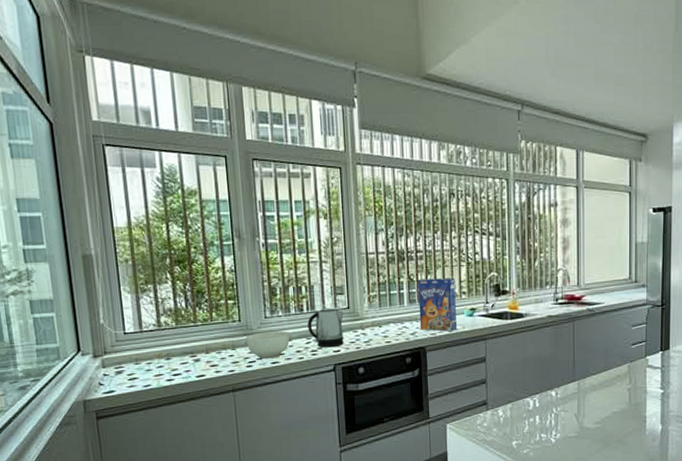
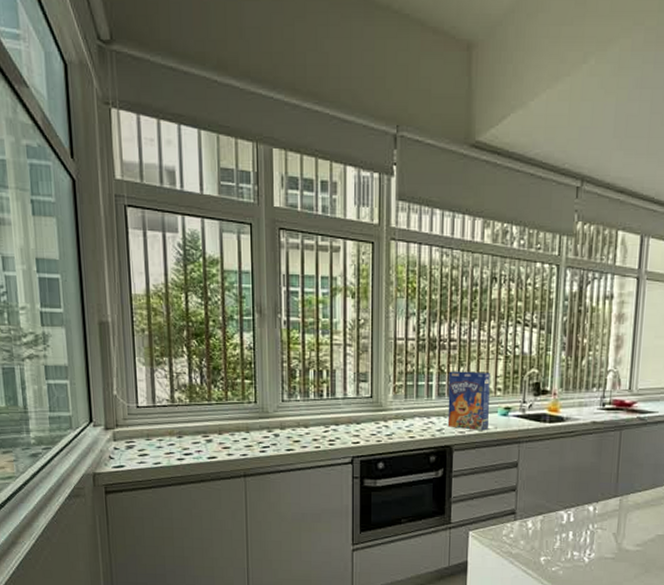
bowl: present [245,331,290,359] -> none [260,416,308,445]
kettle: present [307,307,344,348] -> none [327,395,366,439]

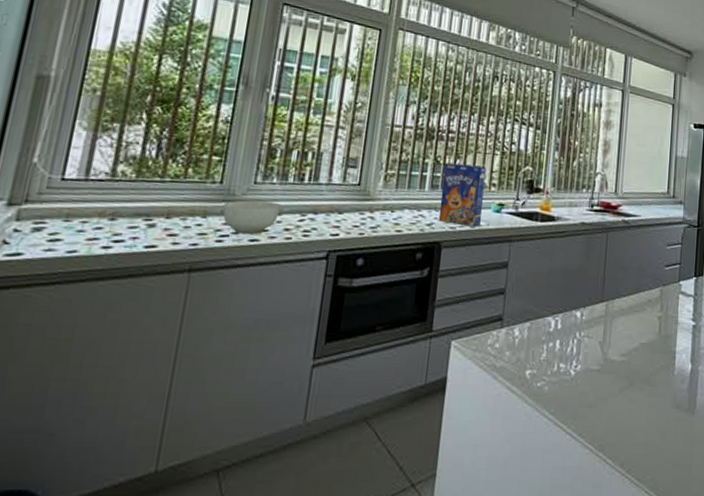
bowl: none [260,416,308,445] -> present [223,200,282,234]

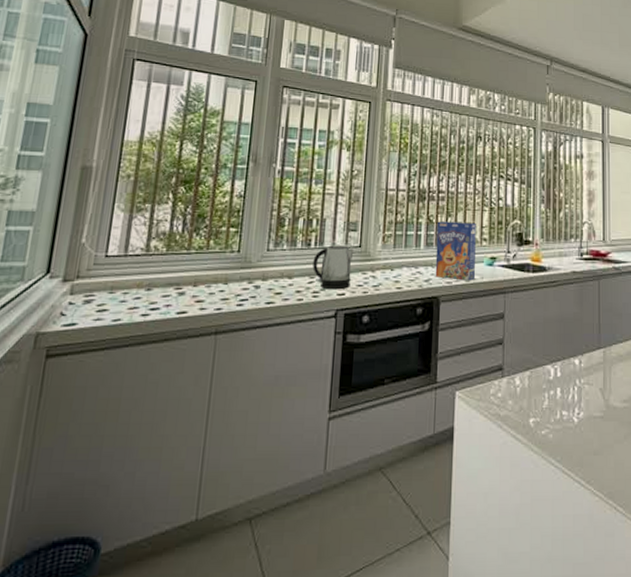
bowl: present [223,200,282,234] -> none [241,266,292,298]
kettle: none [304,180,352,230] -> present [312,244,354,290]

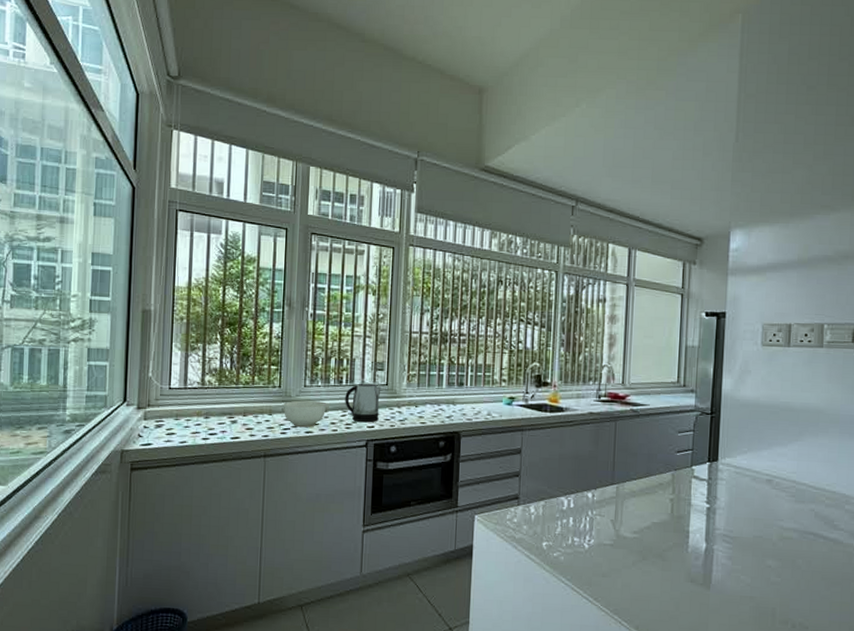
bowl: none [241,266,292,298] -> present [283,400,327,428]
cereal box: present [435,221,476,281] -> none [456,362,496,418]

